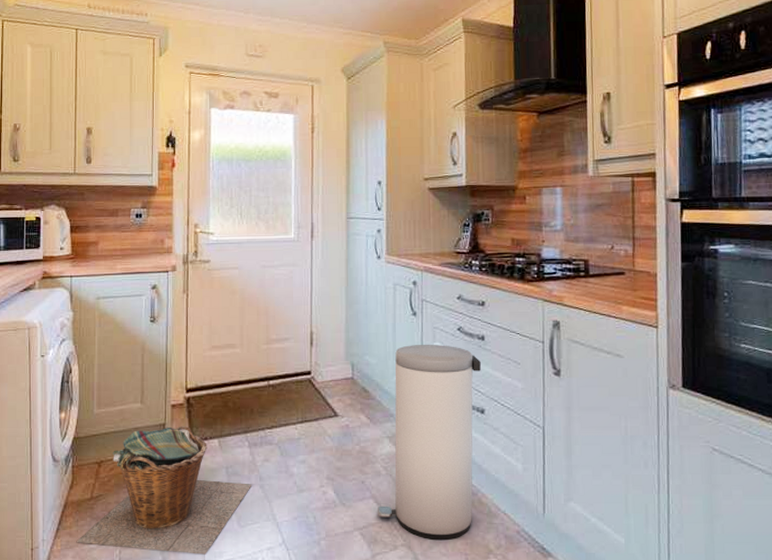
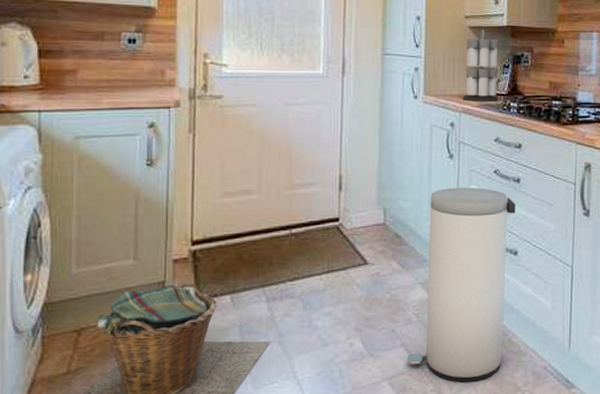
spice rack: none [423,190,460,260] -> present [462,30,499,102]

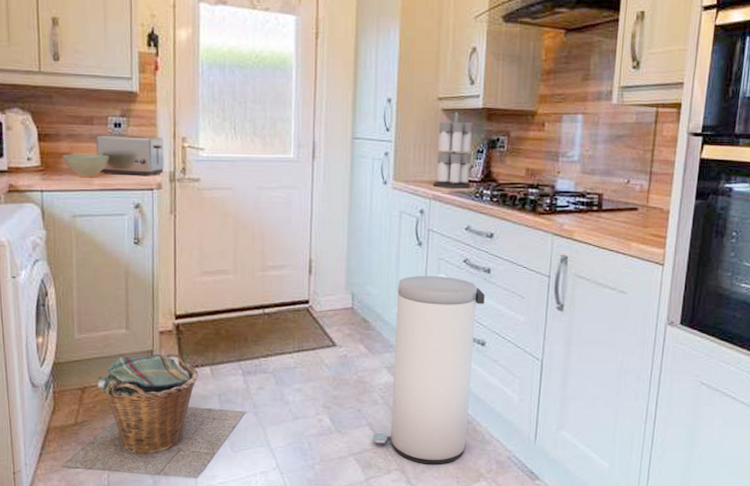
bowl: none [67,71,121,96] -> present [63,153,109,178]
toaster: none [106,51,183,94] -> present [95,135,164,177]

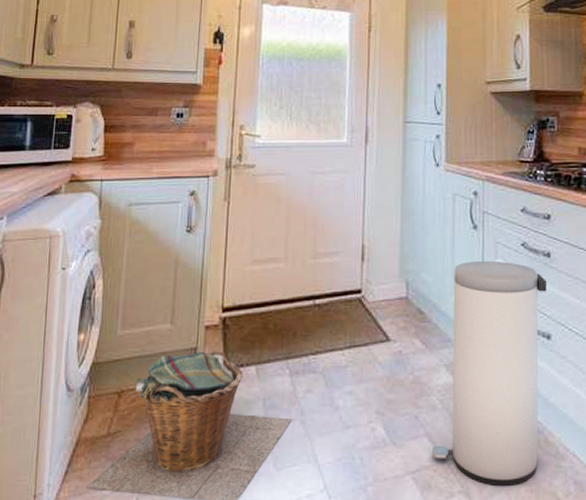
bowl: present [63,153,109,178] -> none [125,143,169,167]
toaster: present [95,135,164,177] -> none [157,125,222,164]
spice rack: present [432,112,473,189] -> none [485,95,524,169]

